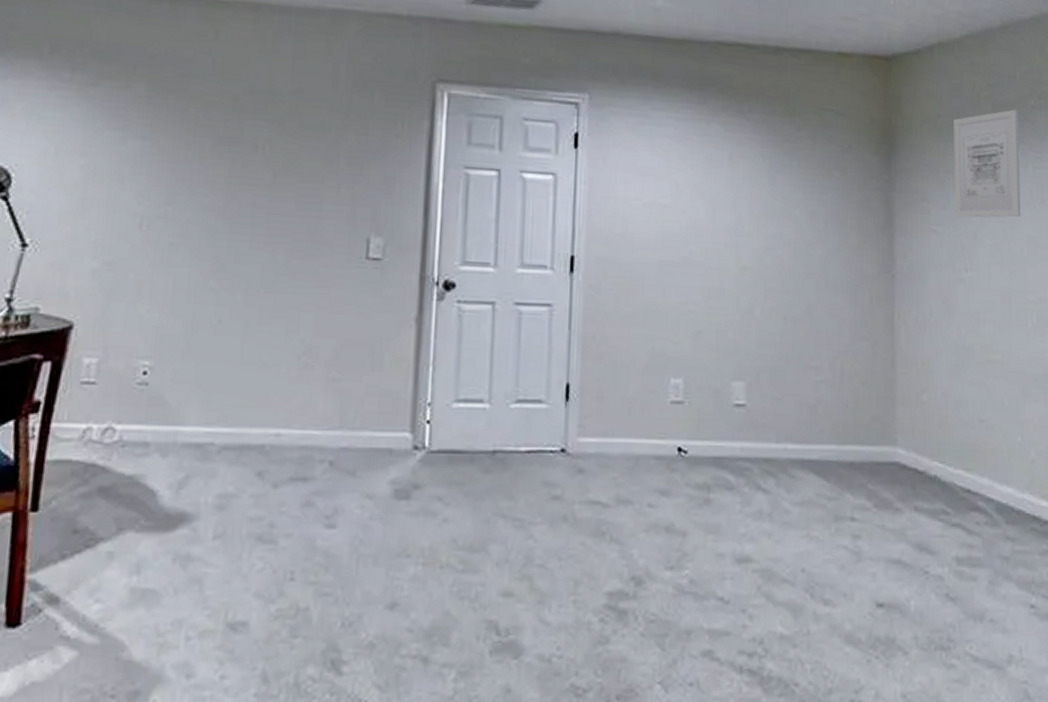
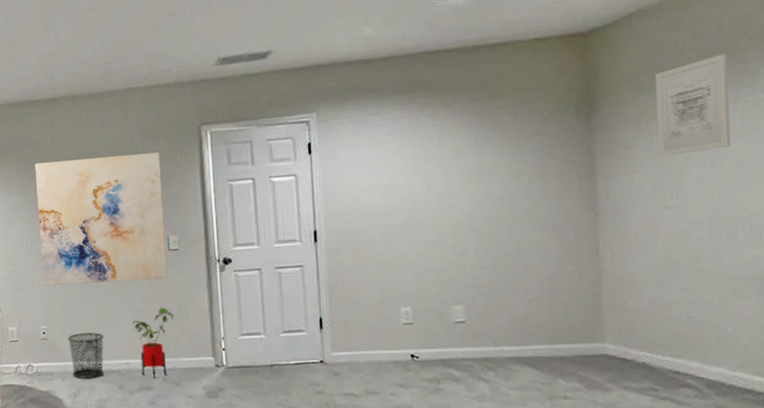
wall art: none [157,94,372,303] -> present [34,152,168,286]
waste bin: none [182,378,245,458] -> present [68,332,104,379]
house plant: none [295,346,361,463] -> present [132,307,174,379]

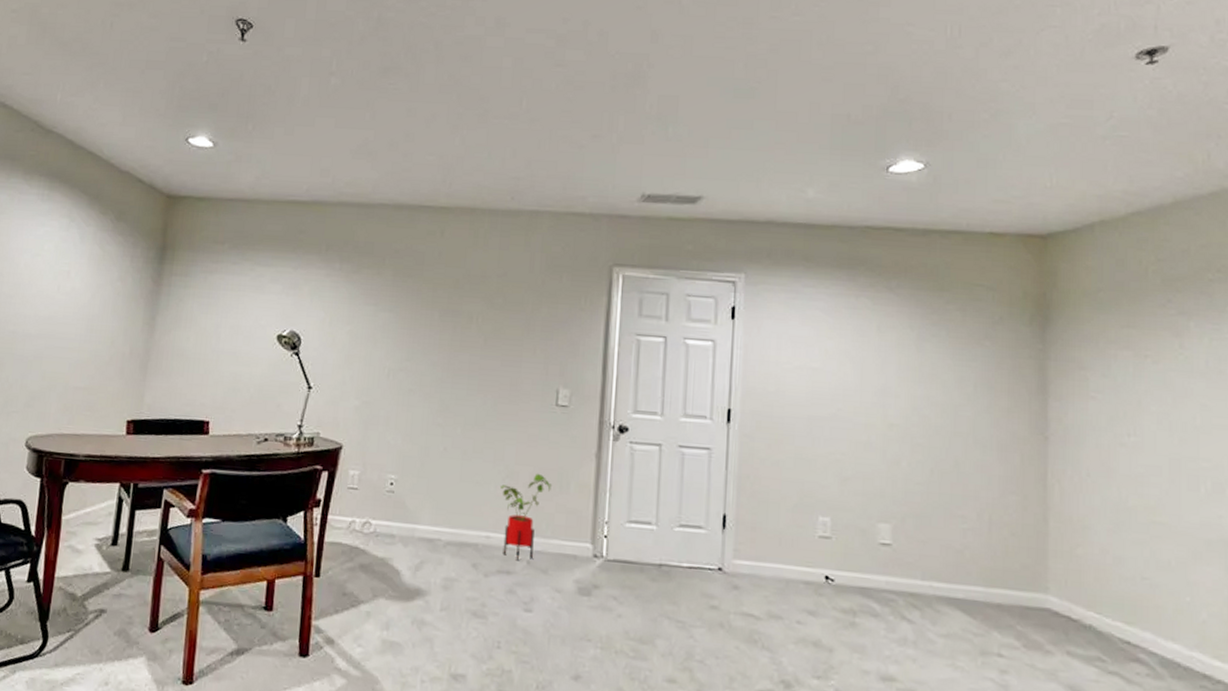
wall art: present [34,152,168,286] -> none [400,278,561,440]
waste bin: present [68,332,104,379] -> none [418,490,464,550]
wall art: present [655,53,730,156] -> none [1116,282,1194,387]

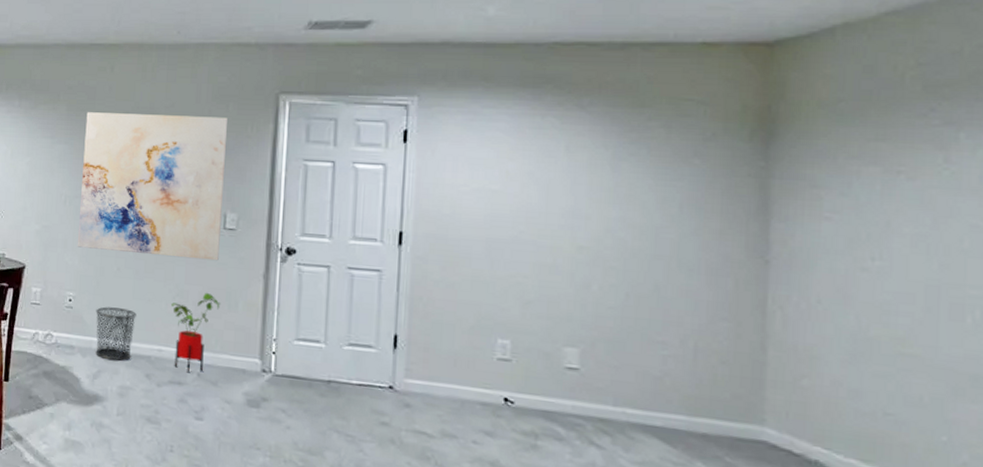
wall art: none [400,278,561,440] -> present [77,112,227,261]
waste bin: none [418,490,464,550] -> present [95,306,137,361]

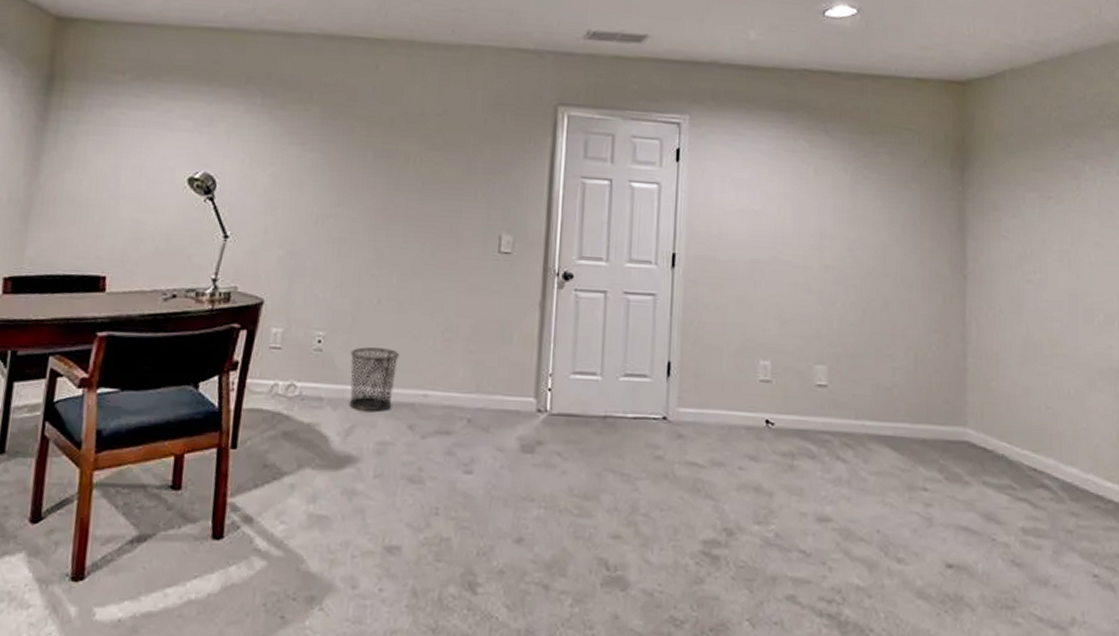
wall art: present [77,112,227,261] -> none [329,116,504,289]
house plant: present [171,292,220,373] -> none [439,325,493,420]

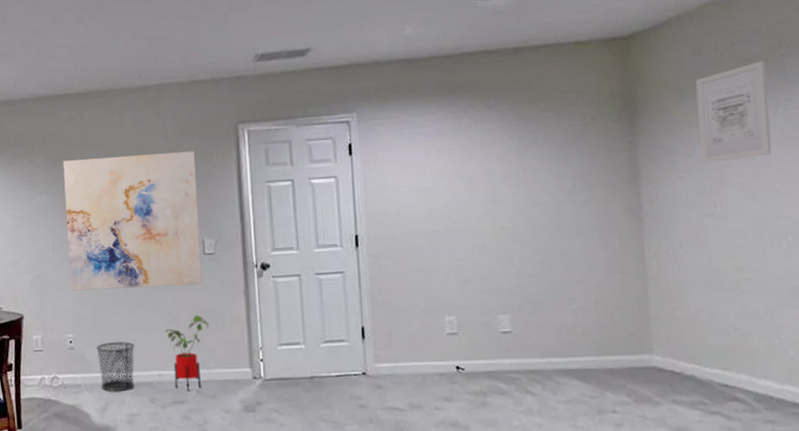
wall art: none [329,116,504,289] -> present [63,151,203,291]
house plant: none [439,325,493,420] -> present [165,314,209,392]
wall art: none [1024,128,1088,226] -> present [696,60,771,163]

